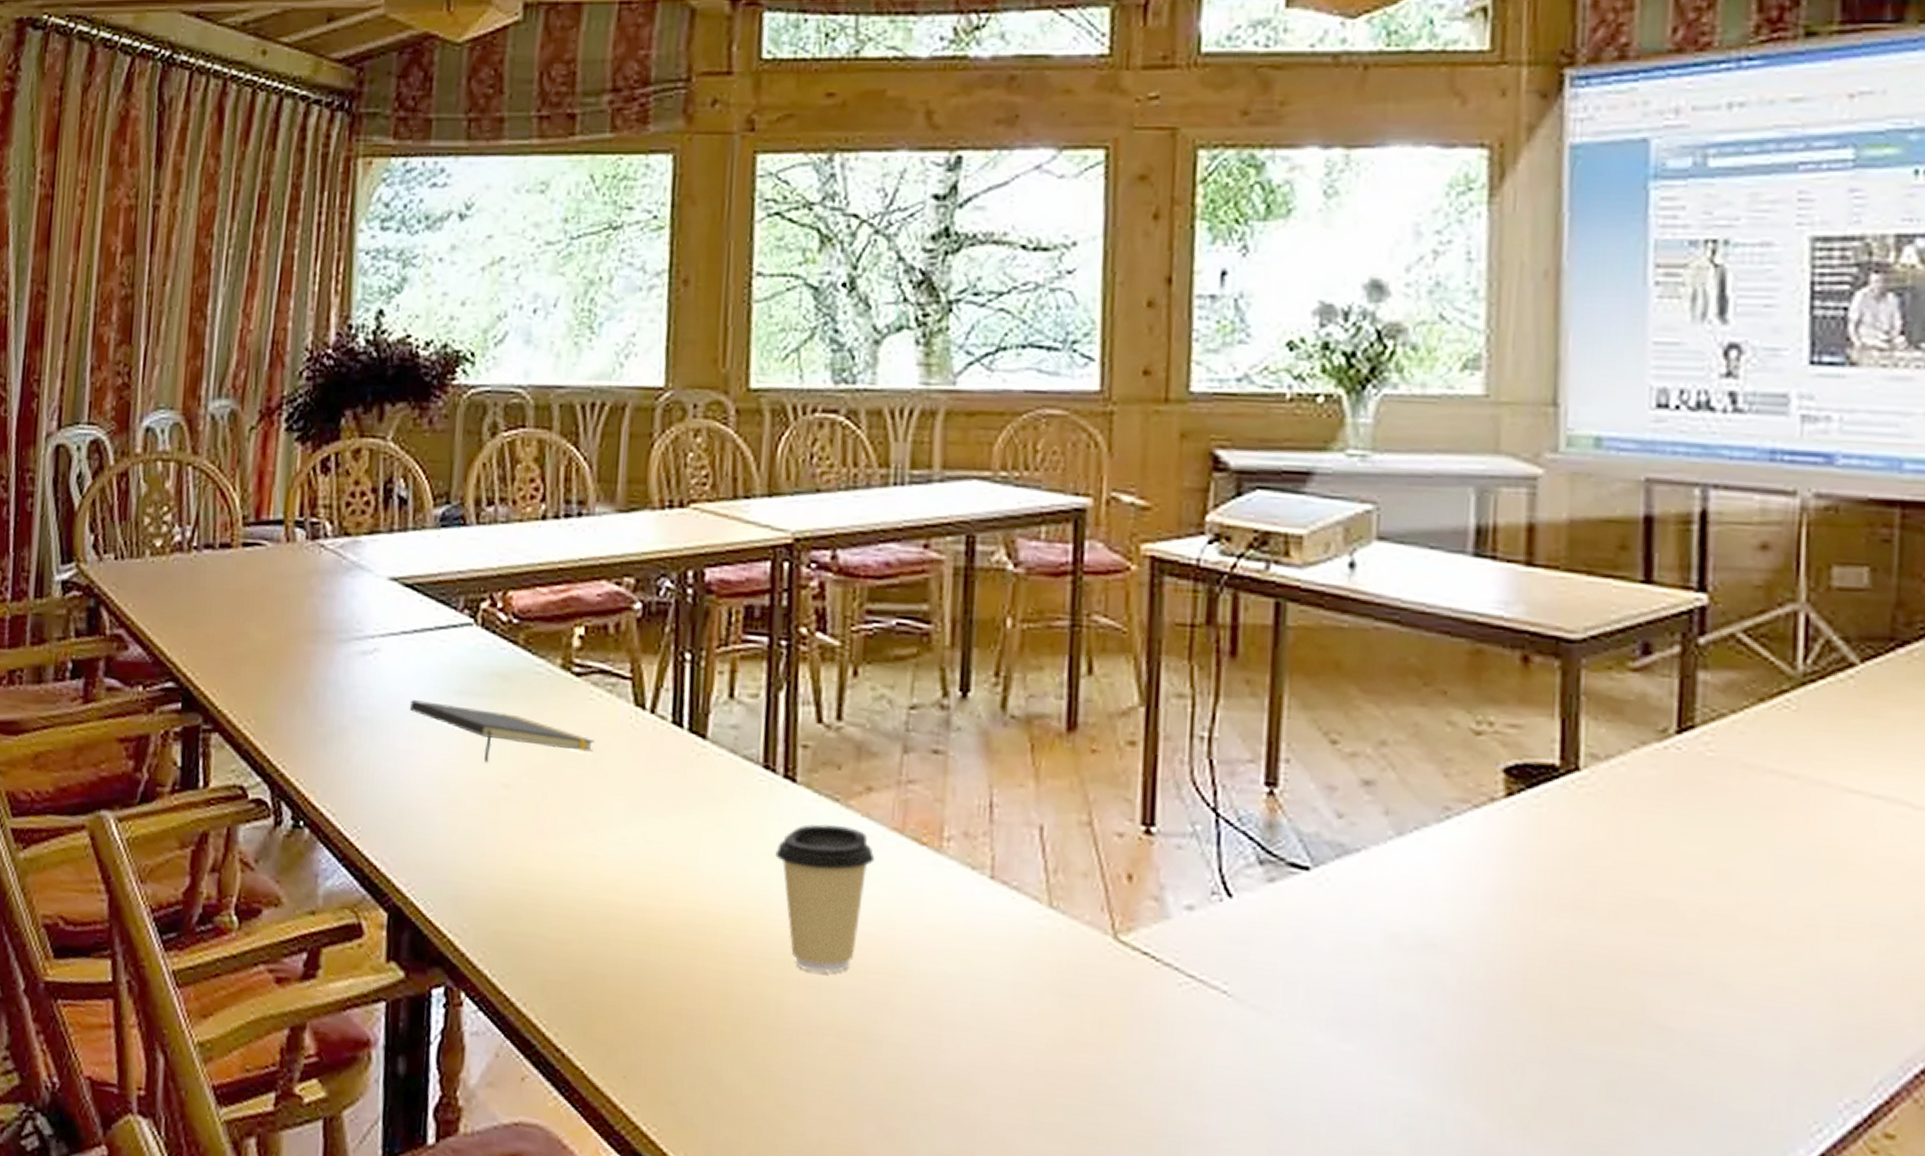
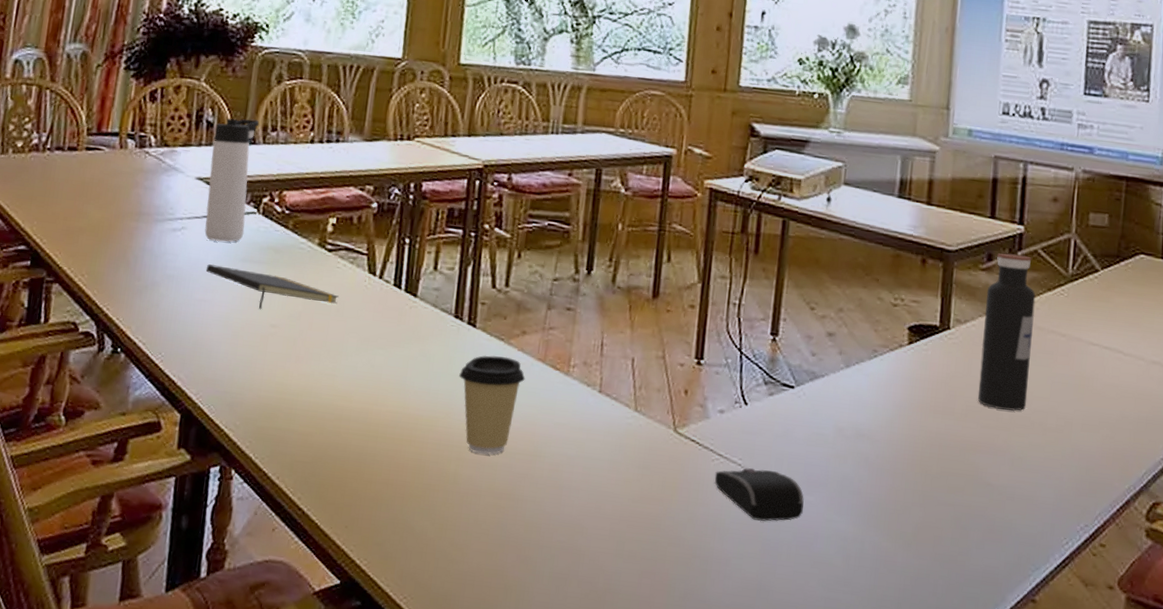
thermos bottle: none [404,490,470,667] -> present [204,118,260,242]
computer mouse: none [1184,996,1337,1082] -> present [714,467,804,521]
water bottle: none [1637,641,1737,906] -> present [978,253,1036,411]

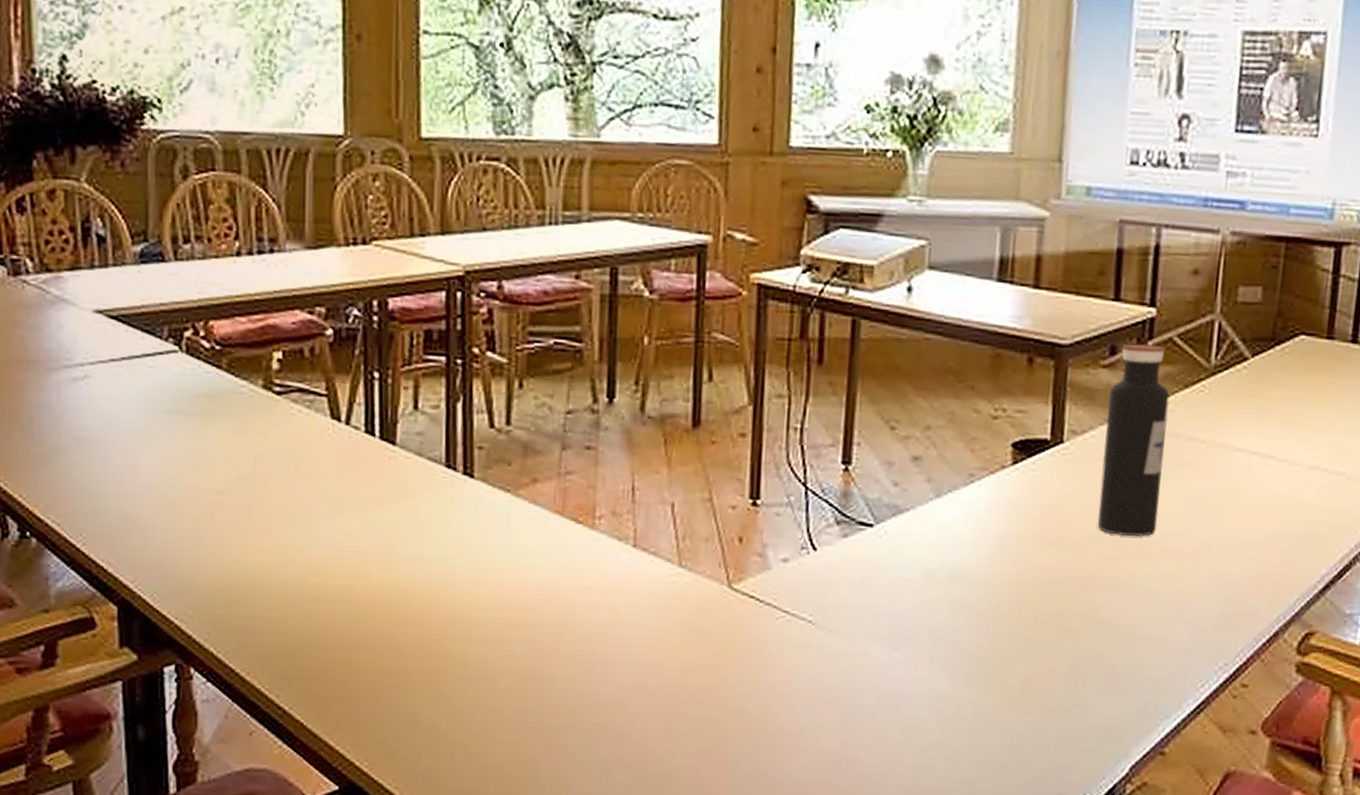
thermos bottle: present [204,118,260,242] -> none [109,229,166,391]
notepad: present [206,264,339,310] -> none [124,420,298,473]
coffee cup: present [459,355,525,455] -> none [458,511,541,629]
computer mouse: present [714,467,804,521] -> none [780,624,889,685]

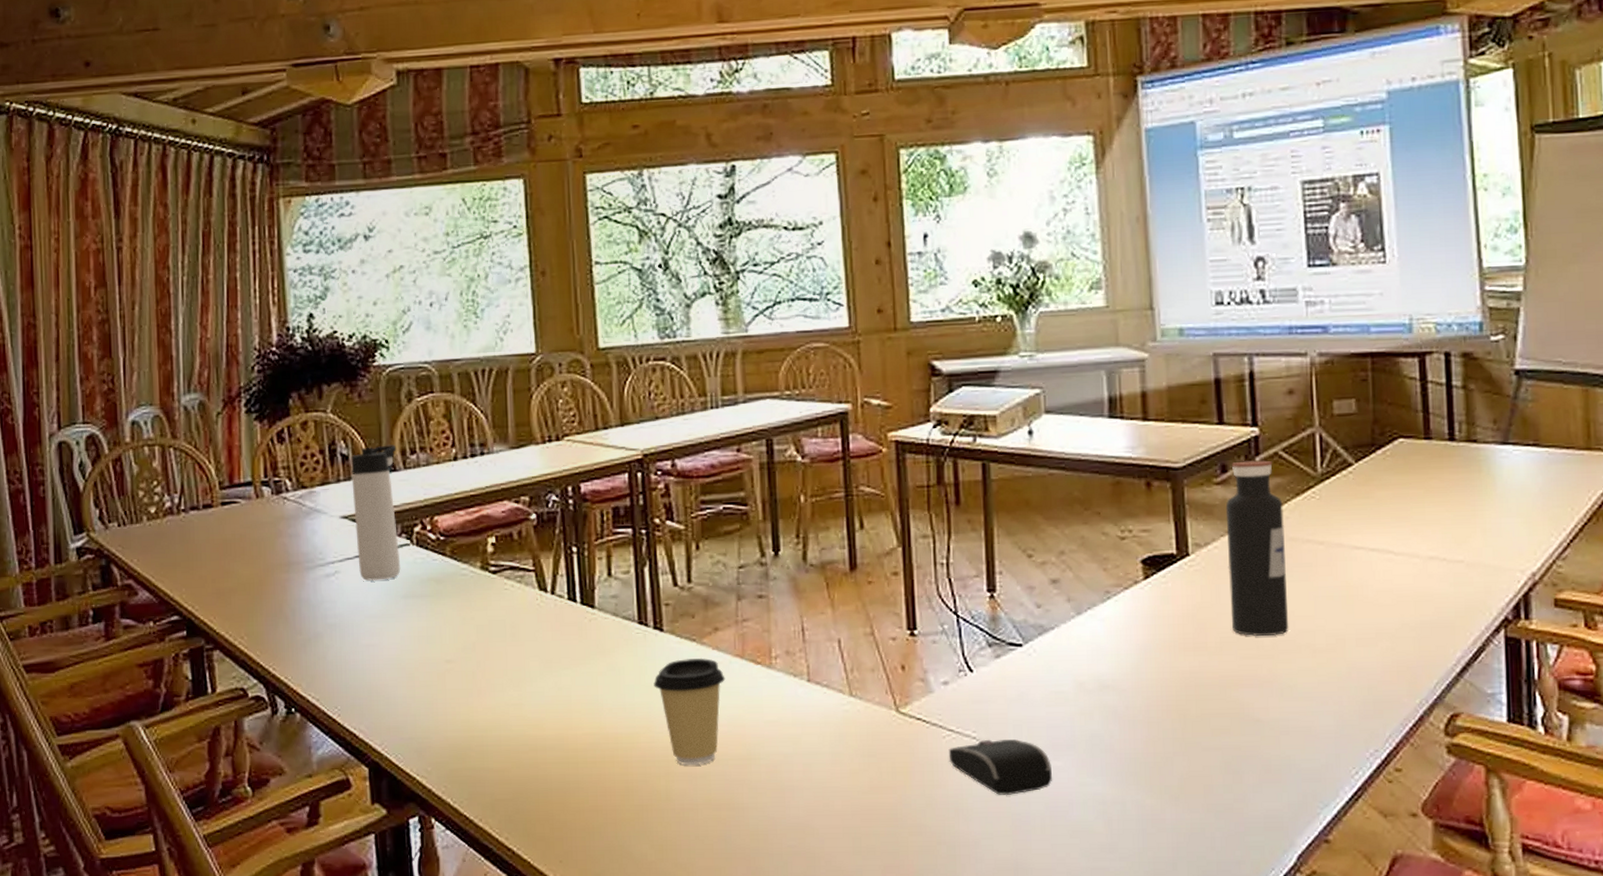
thermos bottle: none [109,229,166,391] -> present [351,445,401,581]
coffee cup: none [458,511,541,629] -> present [654,657,725,765]
computer mouse: none [780,624,889,685] -> present [948,739,1052,795]

